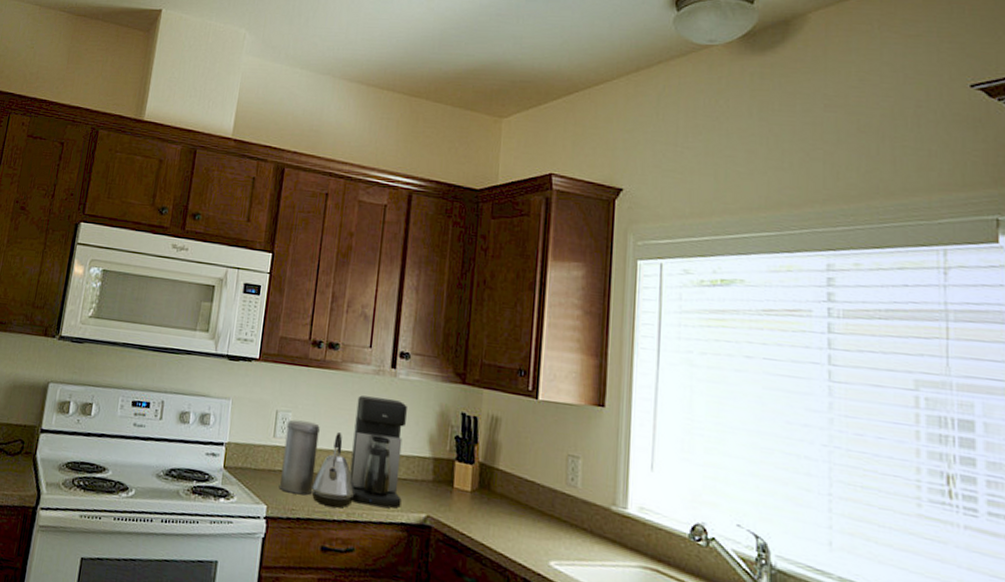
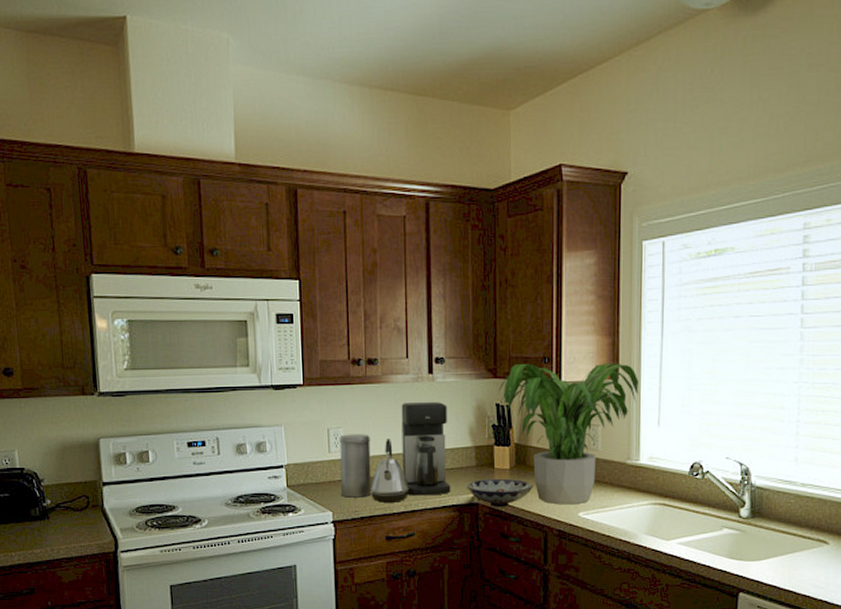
bowl: none [418,497,497,537] -> present [465,478,533,507]
potted plant: none [465,372,629,550] -> present [498,361,639,505]

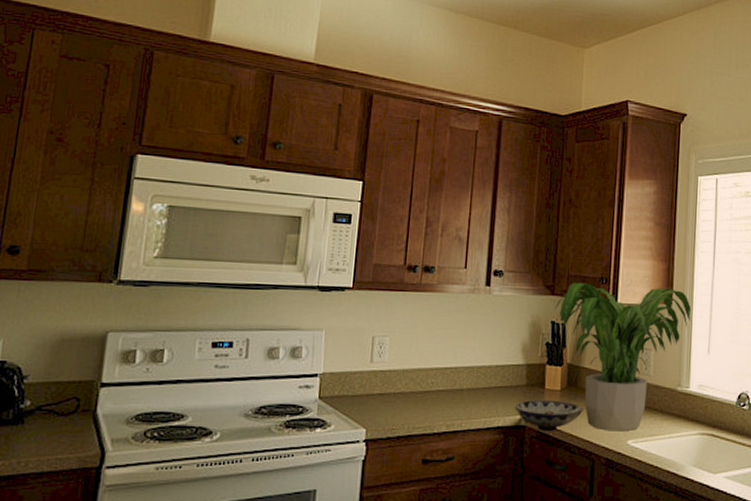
canister: present [340,434,372,498] -> none [378,343,419,414]
kettle: present [370,439,410,503] -> none [411,351,454,421]
coffee maker: present [401,402,451,496] -> none [447,314,502,415]

